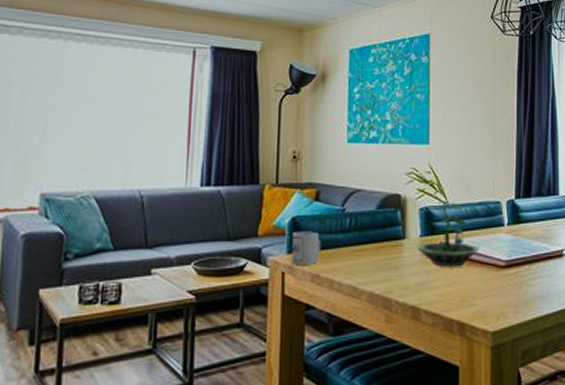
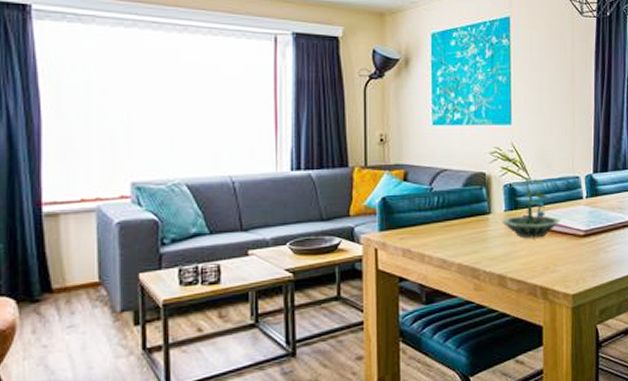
cup: present [292,231,321,265] -> none [384,210,411,241]

